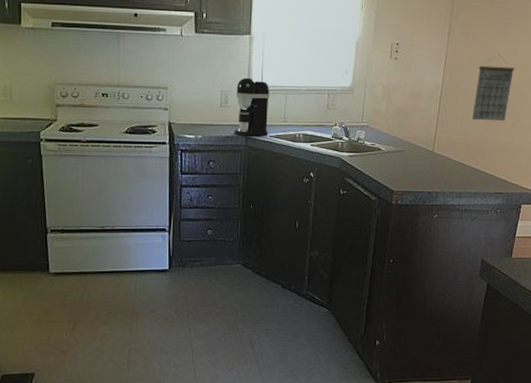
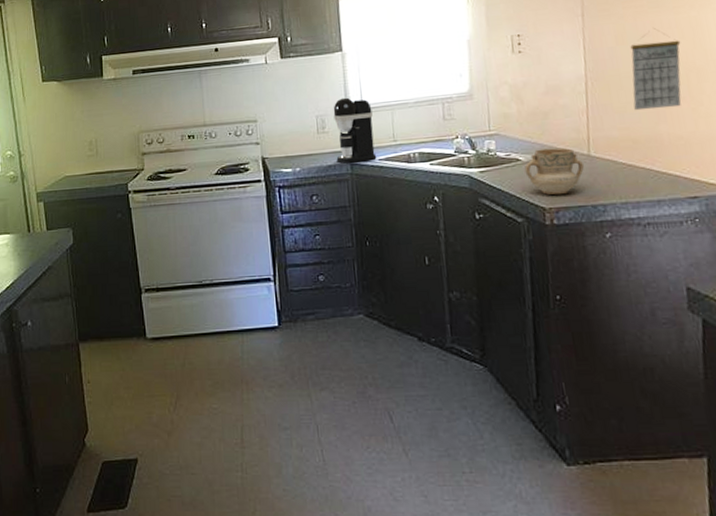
mug: none [383,142,427,182] -> present [524,147,584,196]

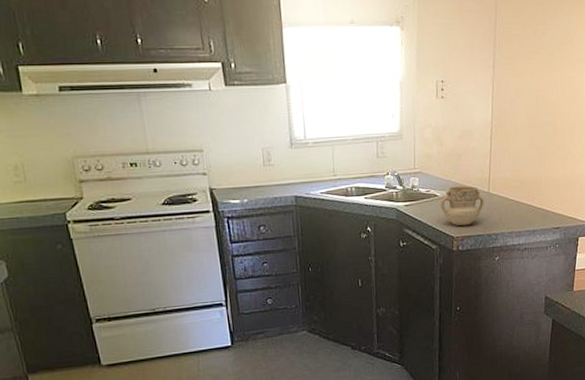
coffee maker: present [333,97,377,164] -> none [278,131,319,196]
calendar: present [630,28,682,111] -> none [524,84,562,156]

